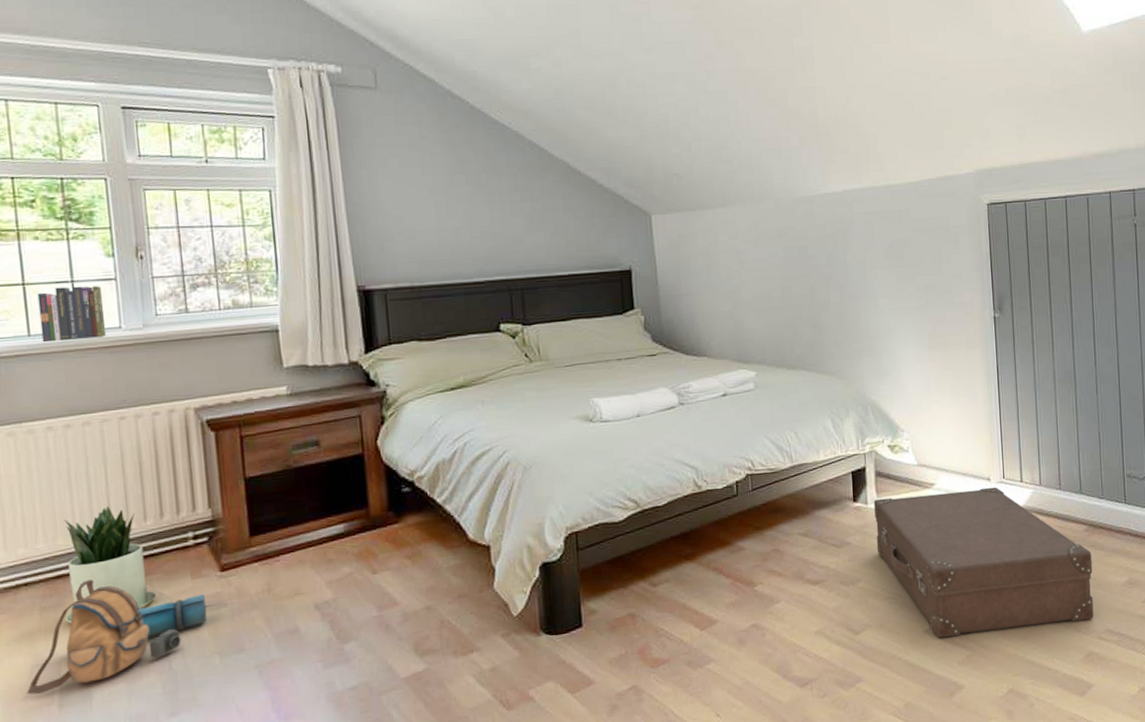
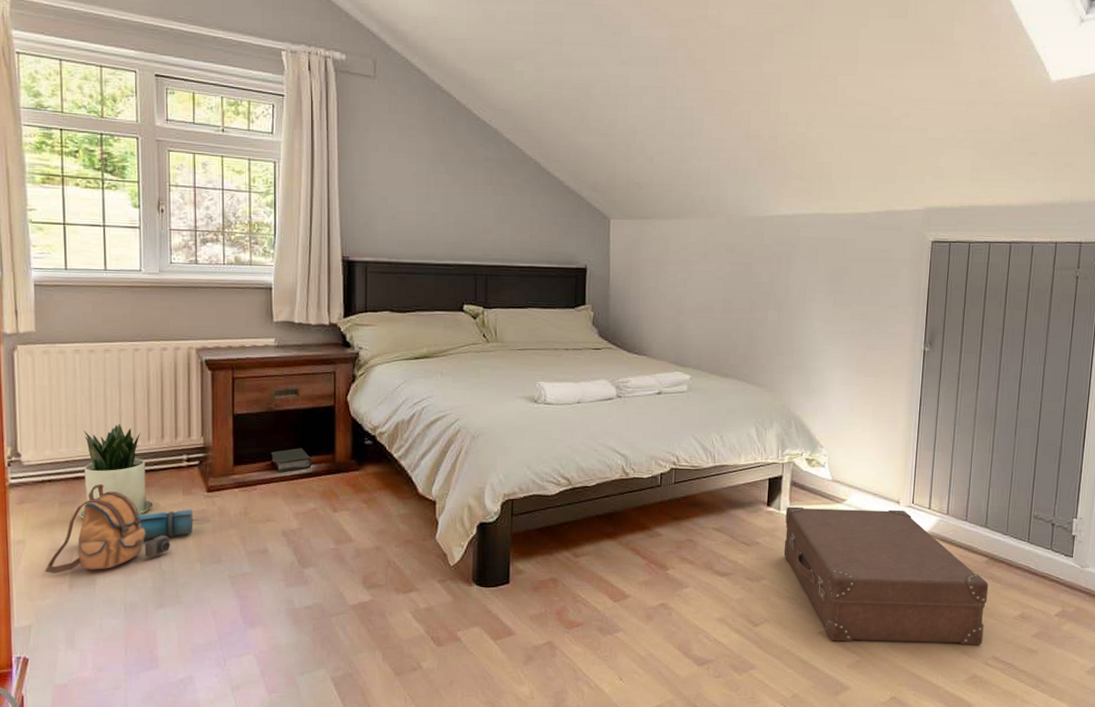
books: present [37,286,107,343] -> none [75,230,129,278]
book: none [292,506,343,538] -> present [270,448,312,473]

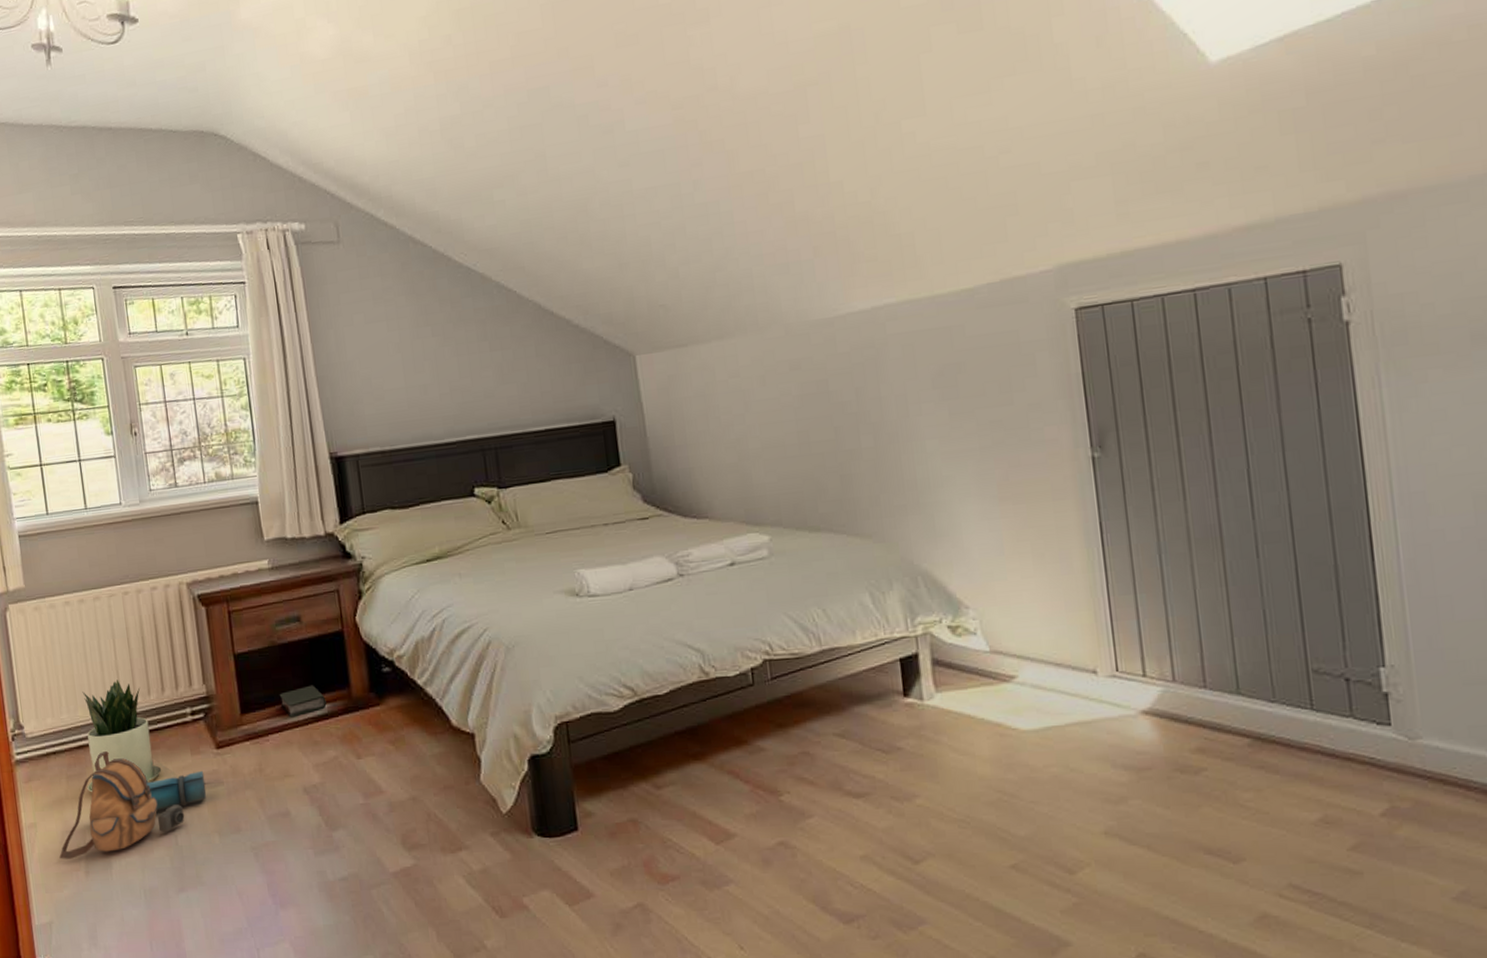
suitcase: present [783,506,989,645] -> none [931,682,1268,878]

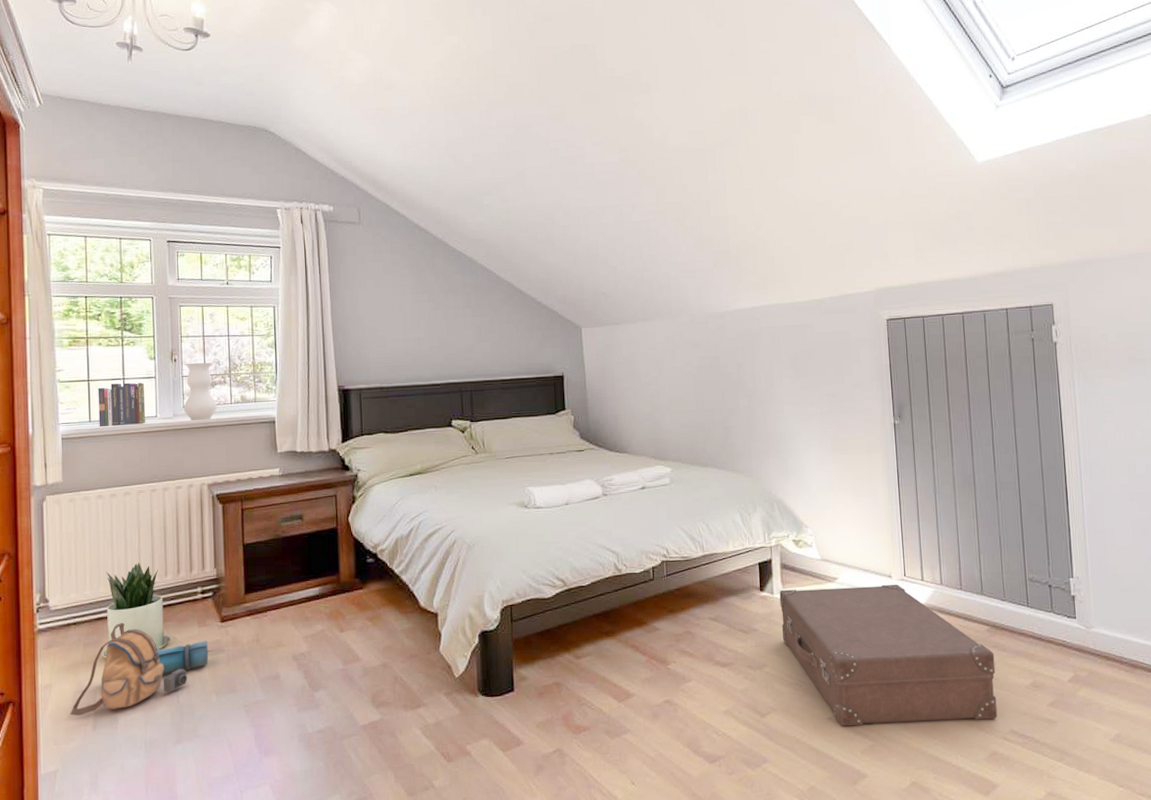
books: none [52,464,110,521] -> present [98,382,146,427]
vase: none [146,433,189,506] -> present [183,362,217,420]
book: present [279,685,327,718] -> none [279,571,319,598]
suitcase: none [931,682,1268,878] -> present [779,584,998,727]

